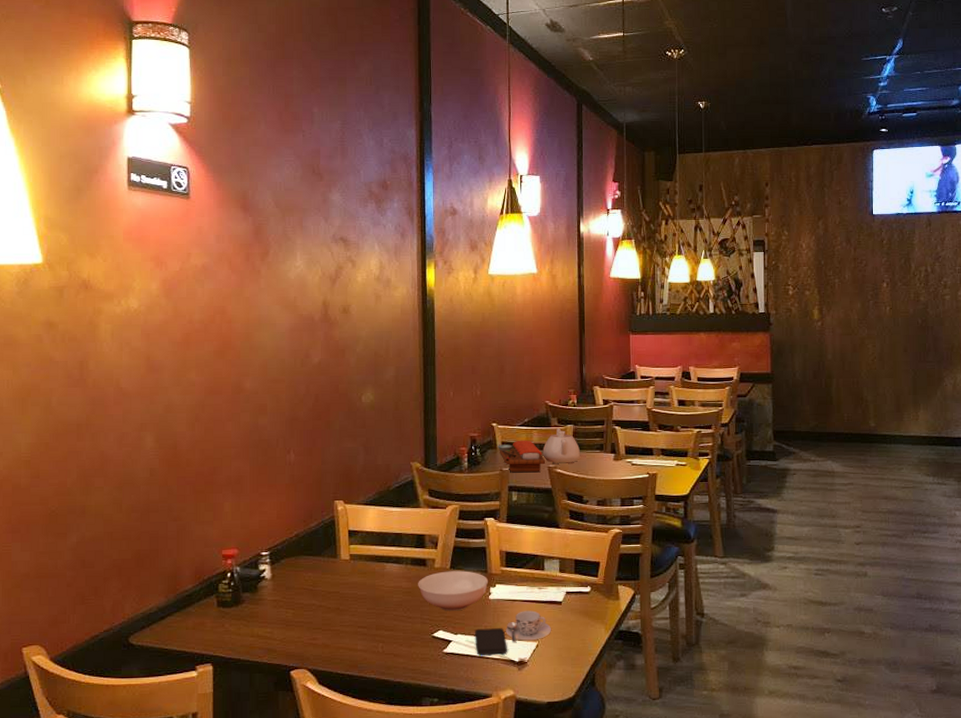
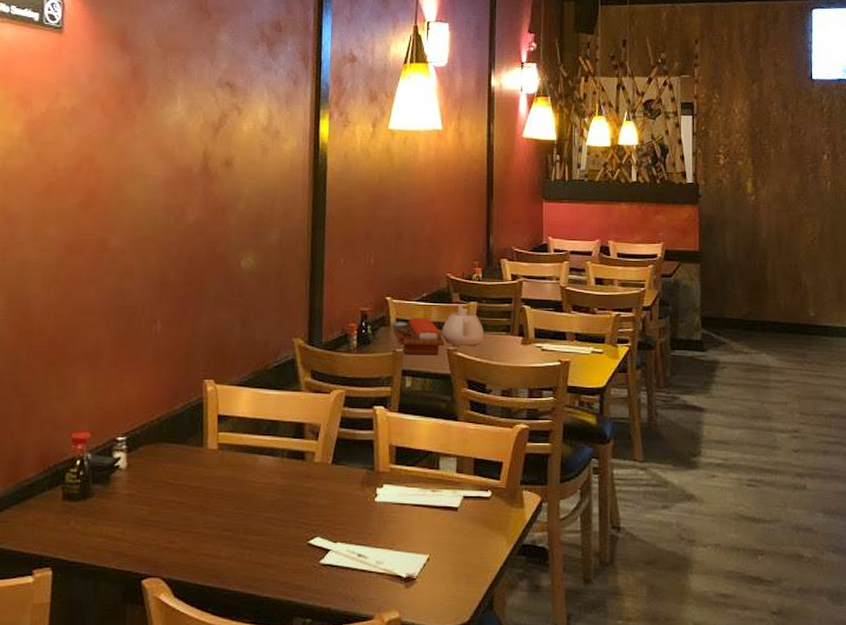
bowl: present [418,571,489,611] -> none [294,467,375,515]
mobile phone: present [475,628,507,655] -> none [357,536,394,569]
teacup: present [506,610,551,642] -> none [393,517,445,554]

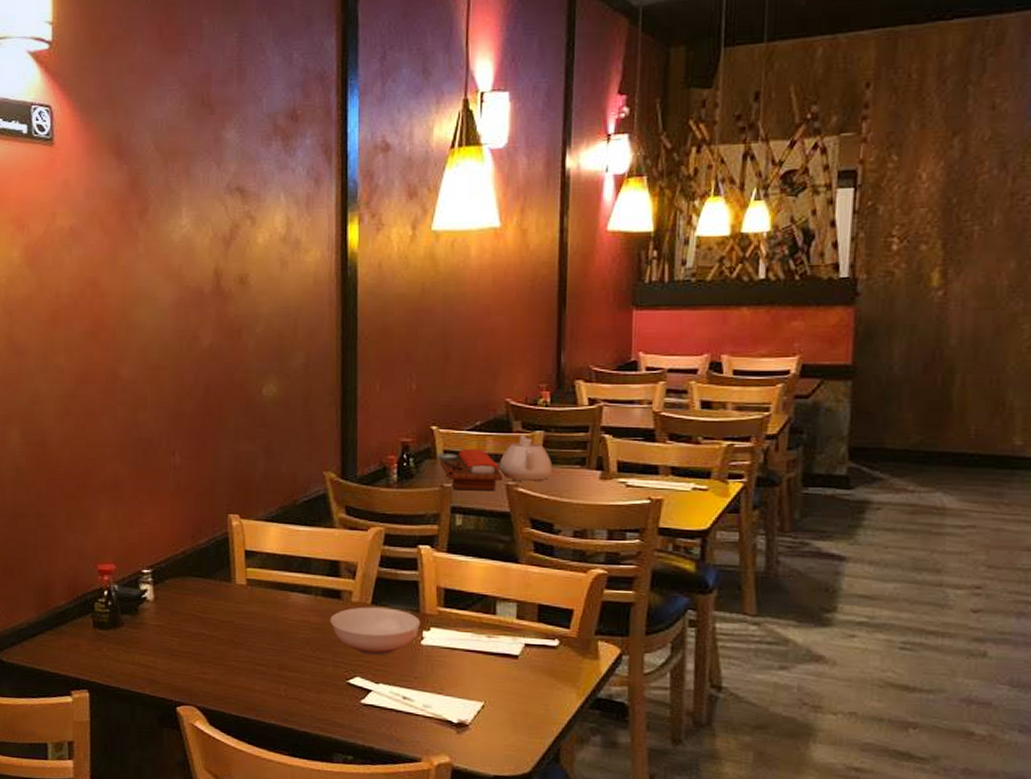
bowl: none [294,467,375,515] -> present [330,607,421,656]

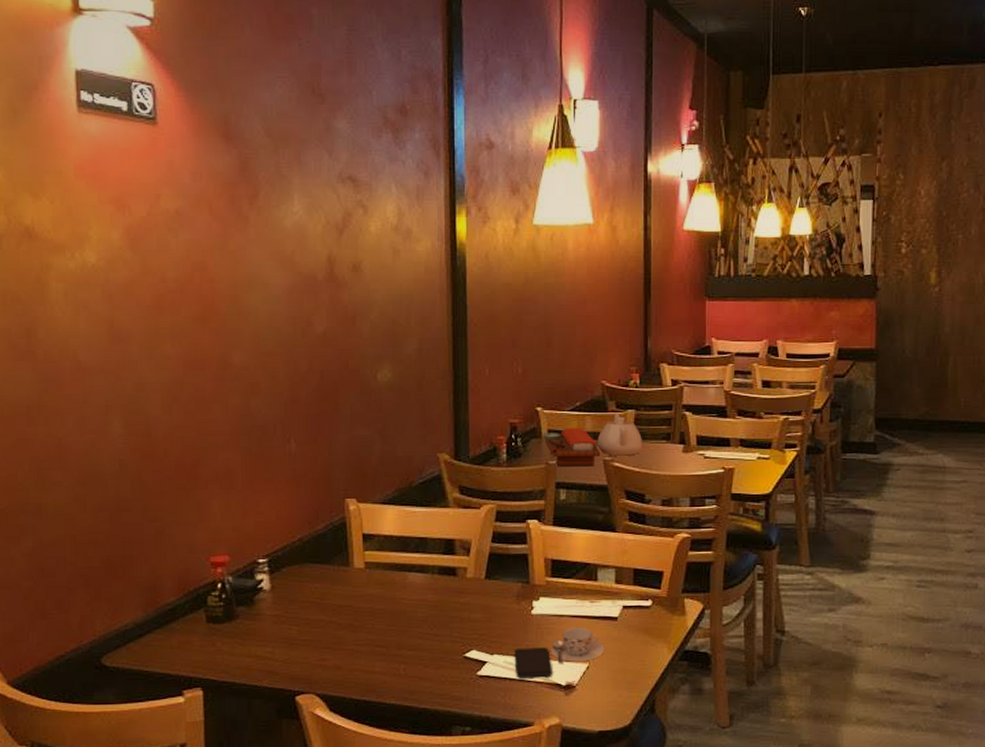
bowl: present [330,607,421,656] -> none [446,581,531,628]
mobile phone: none [401,679,443,712] -> present [514,647,552,678]
teacup: none [442,662,502,700] -> present [551,627,604,663]

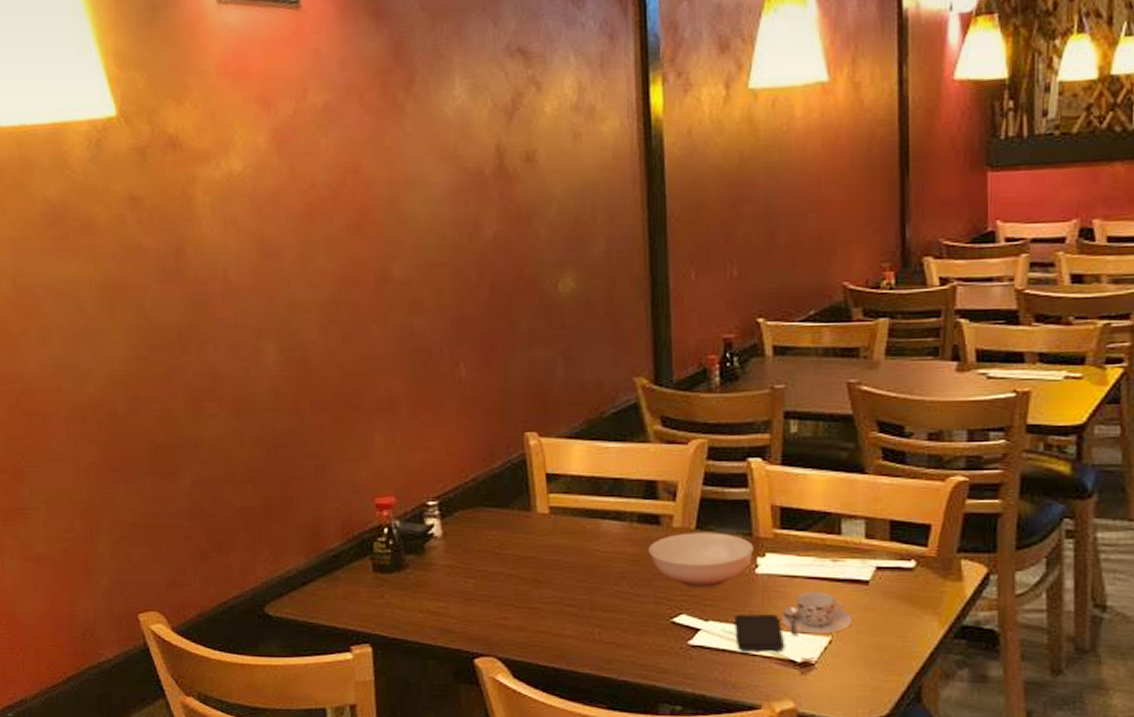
bowl: none [446,581,531,628] -> present [648,532,755,589]
sushi platter: present [543,427,601,467] -> none [766,342,844,392]
teapot: present [597,414,643,457] -> none [838,323,901,379]

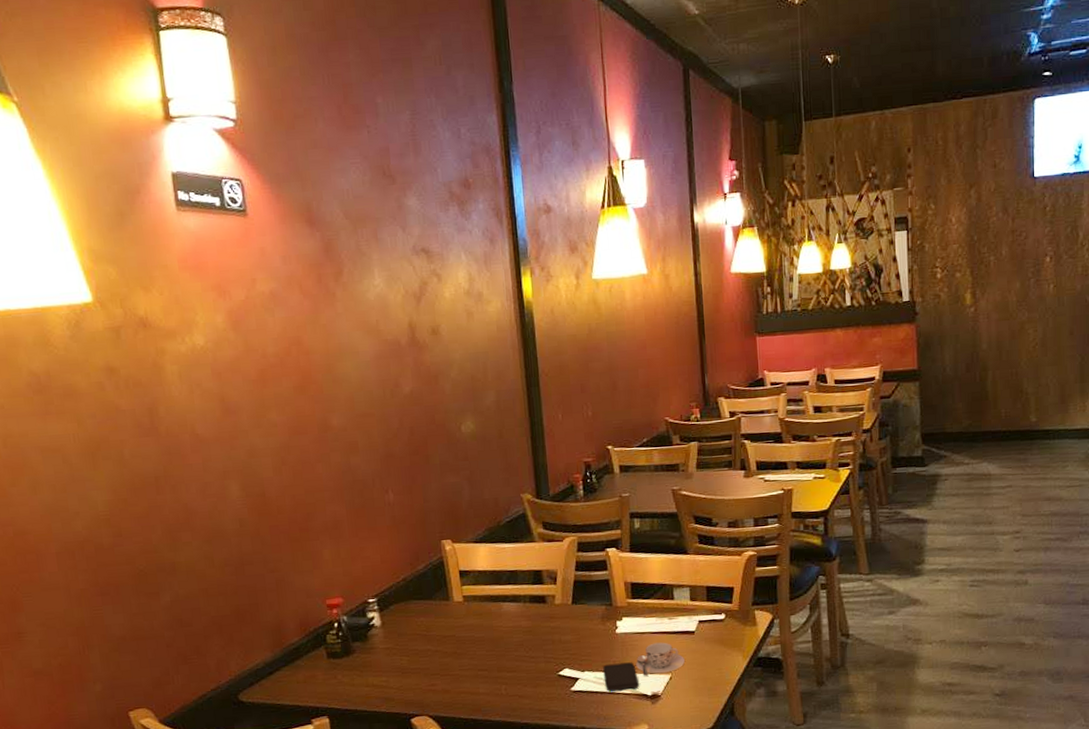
bowl: present [648,532,755,589] -> none [538,605,615,648]

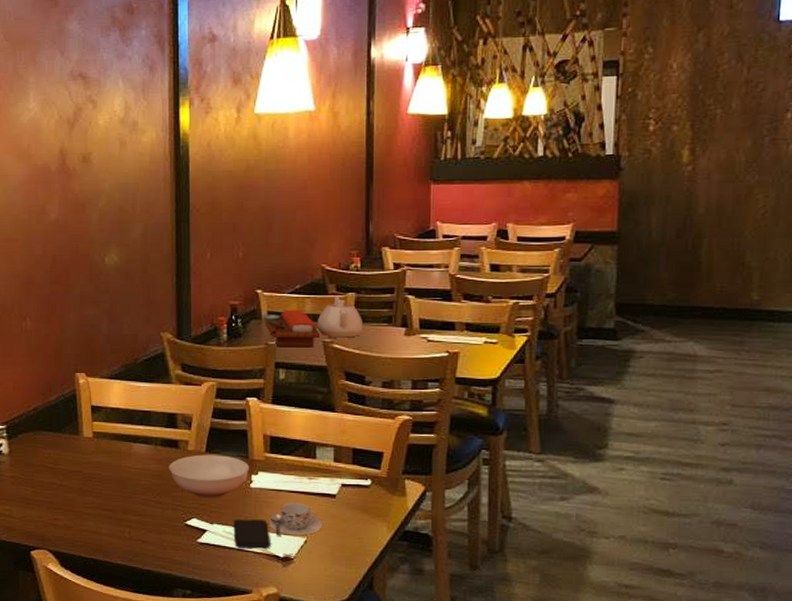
bowl: none [538,605,615,648] -> present [169,454,250,499]
sushi platter: none [615,461,669,499] -> present [263,309,321,348]
teapot: none [665,446,707,486] -> present [317,297,364,339]

